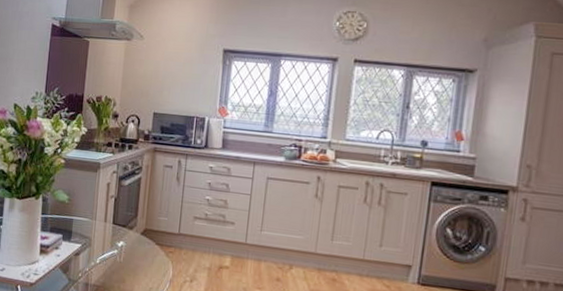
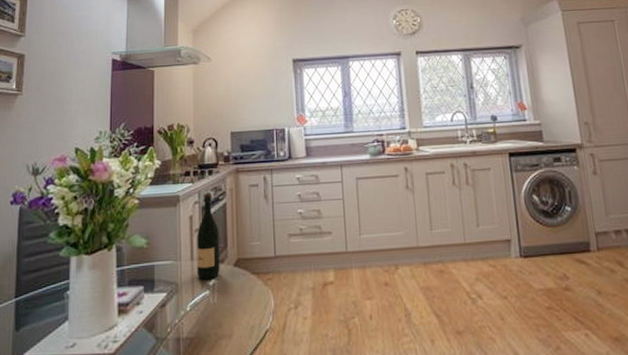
wine bottle: none [108,165,132,241] -> present [197,193,220,280]

